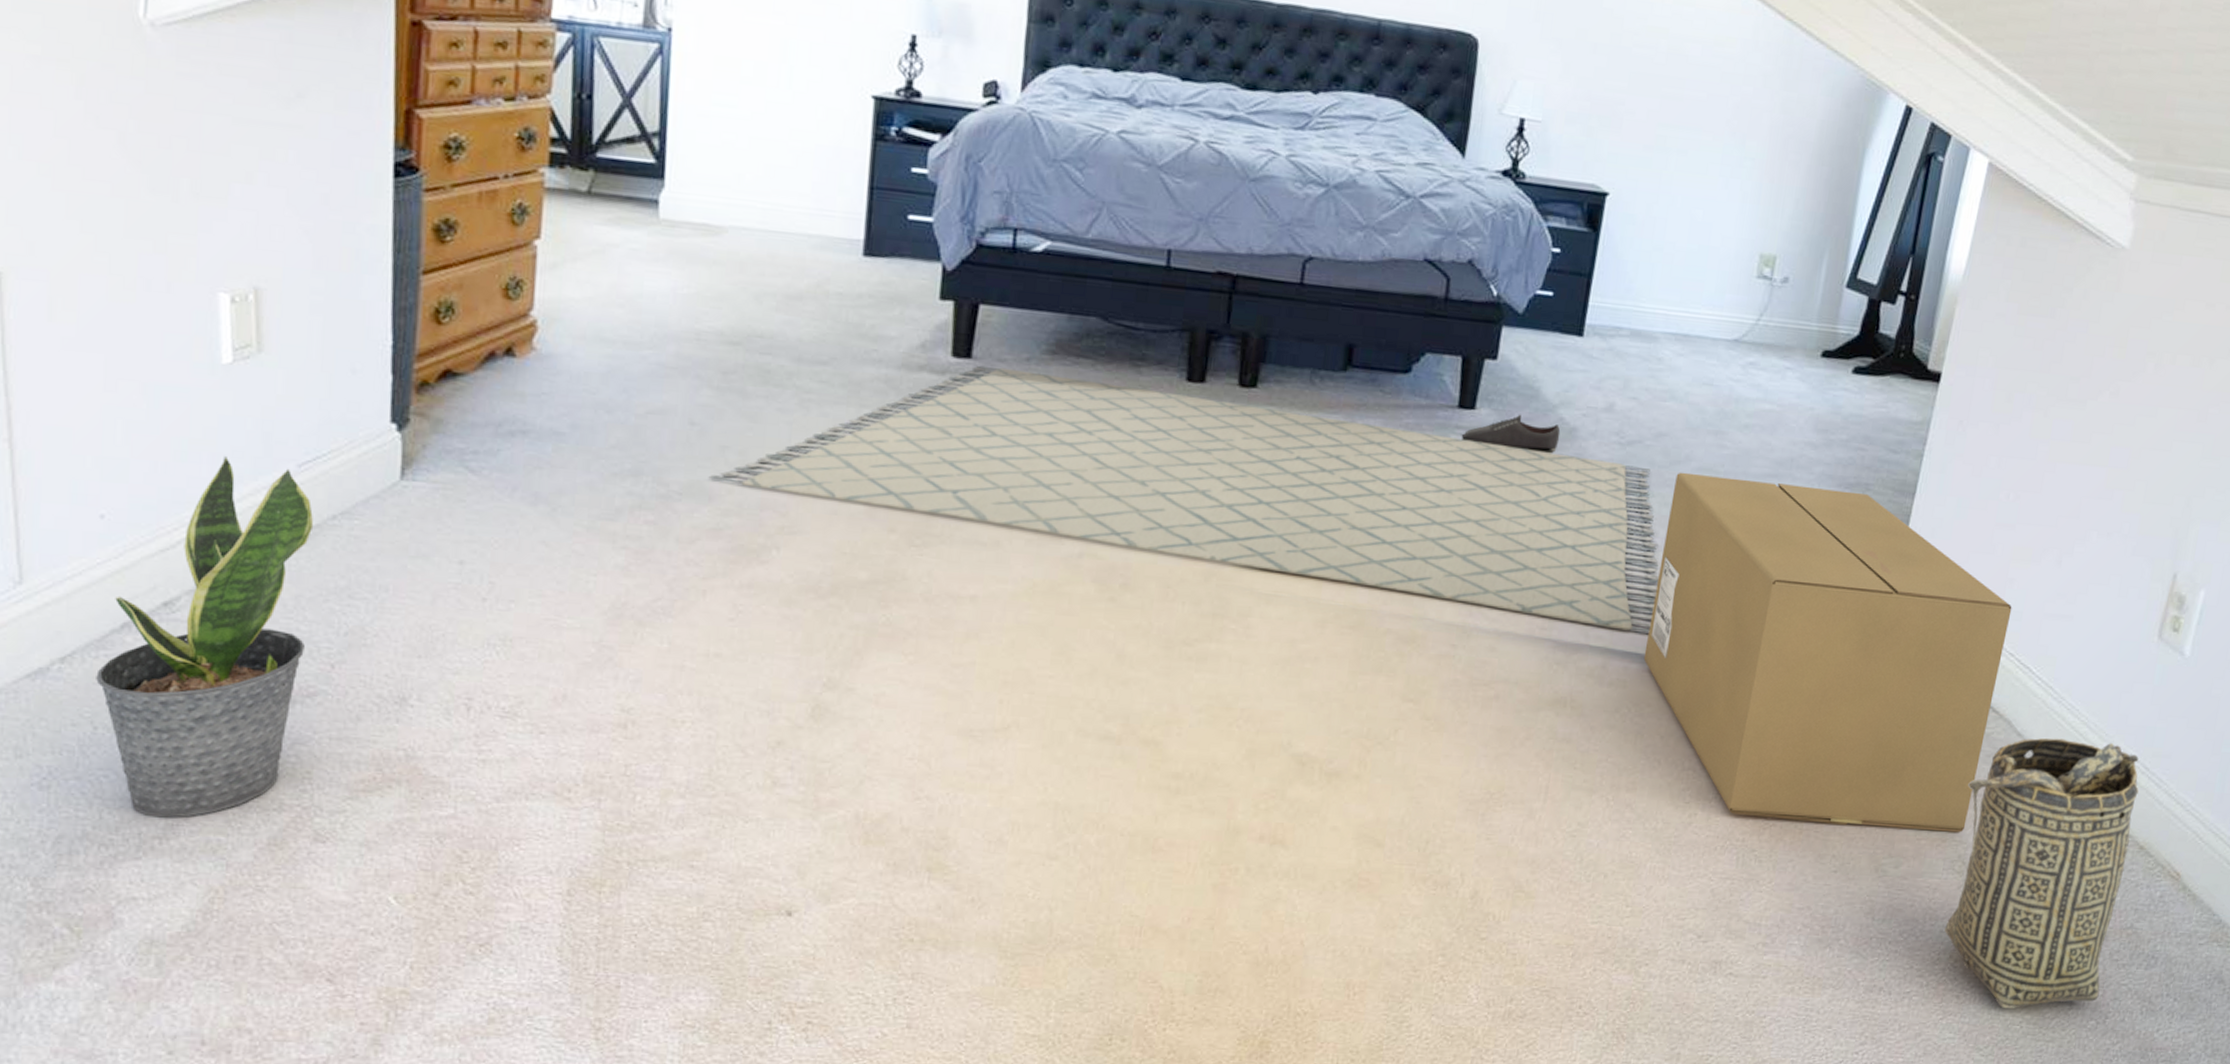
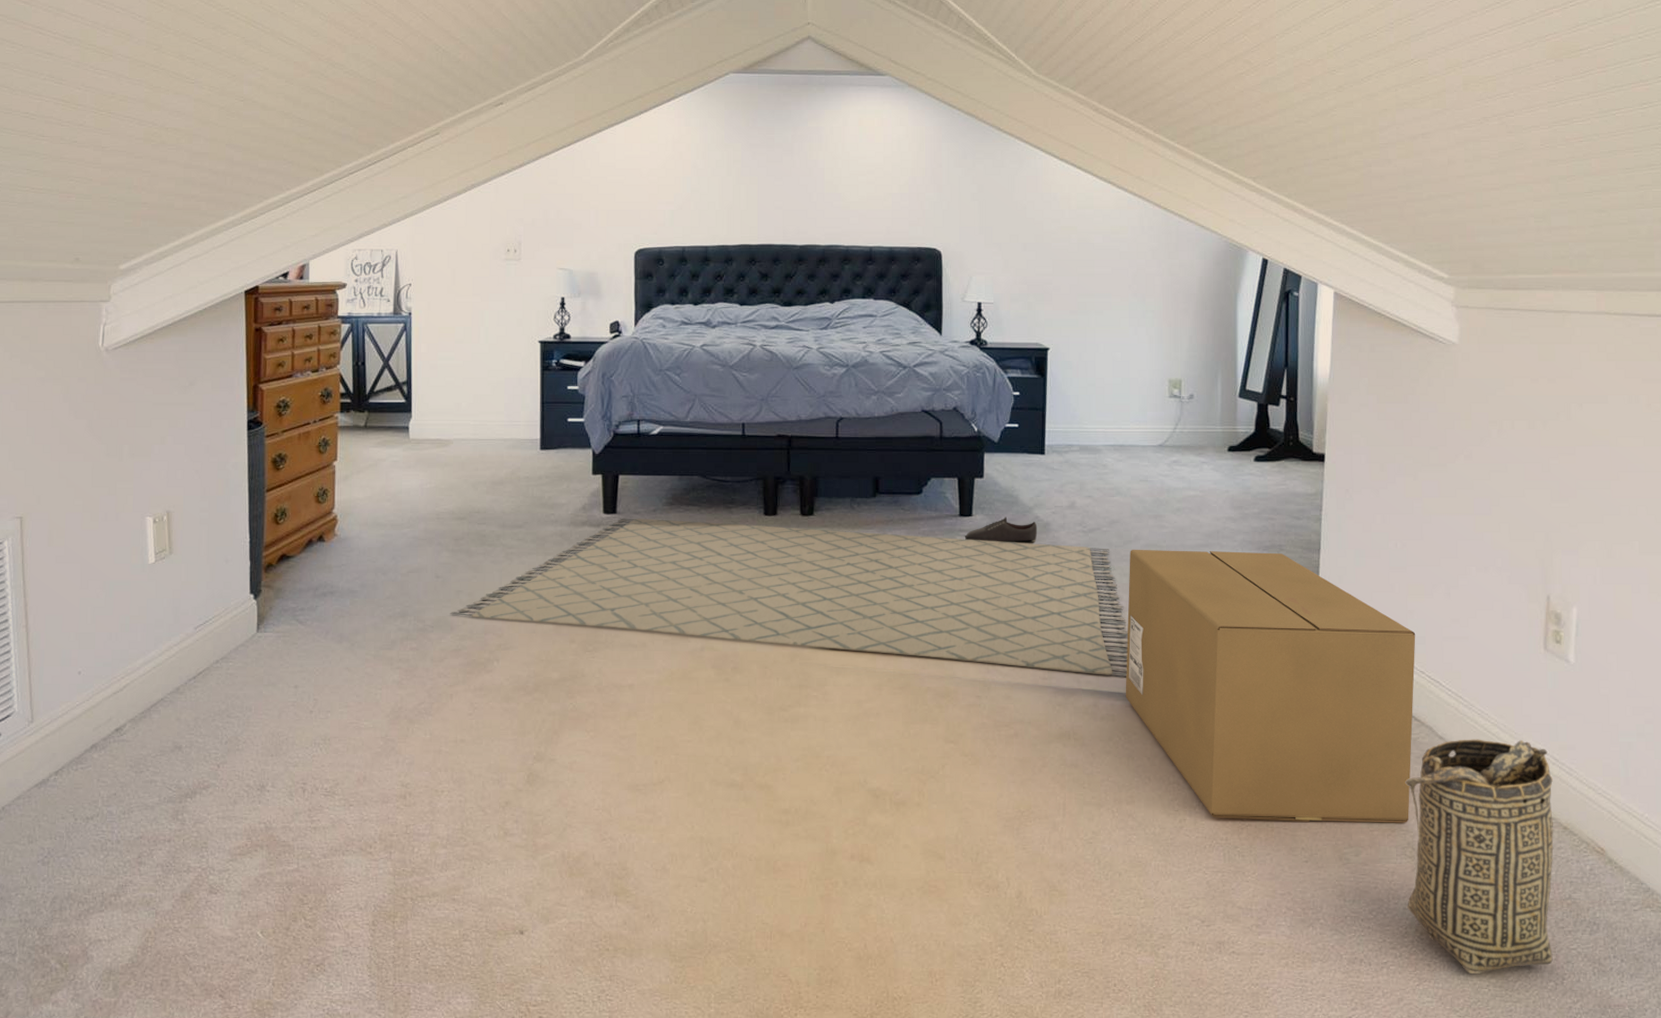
potted plant: present [96,455,314,818] -> none [76,625,205,881]

